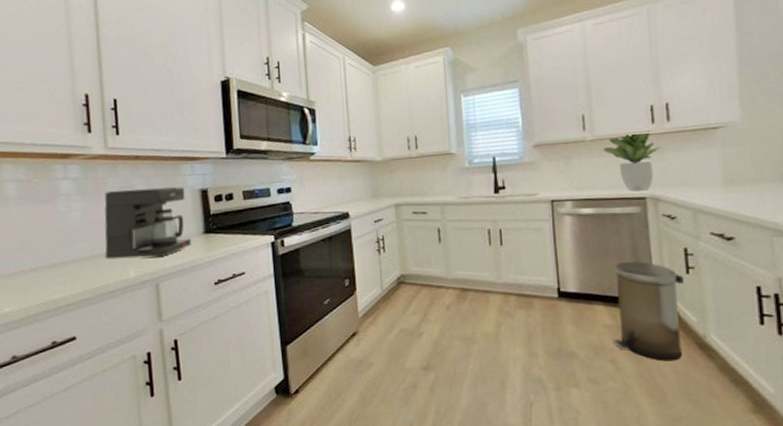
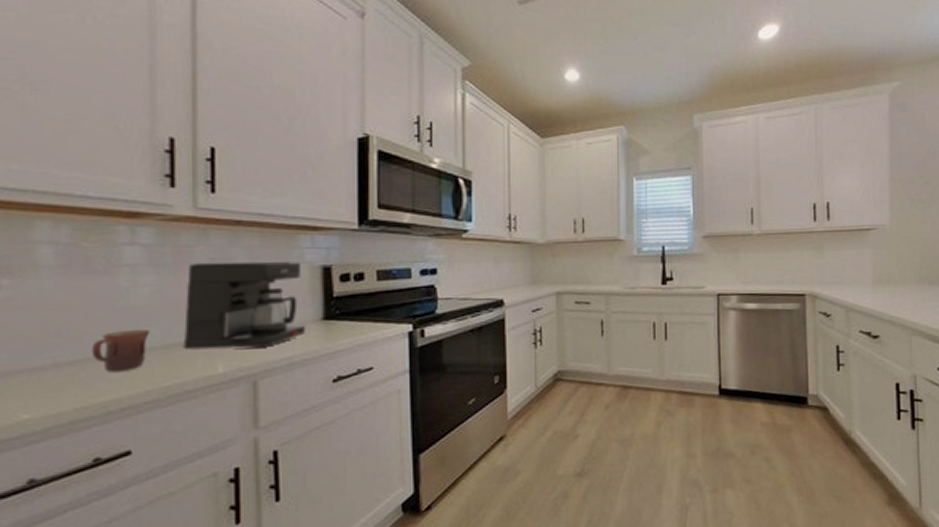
mug: none [44,243,83,278] -> present [91,328,151,374]
potted plant: present [603,131,659,192] -> none [769,228,819,288]
pedal bin: present [612,261,684,362] -> none [768,358,834,458]

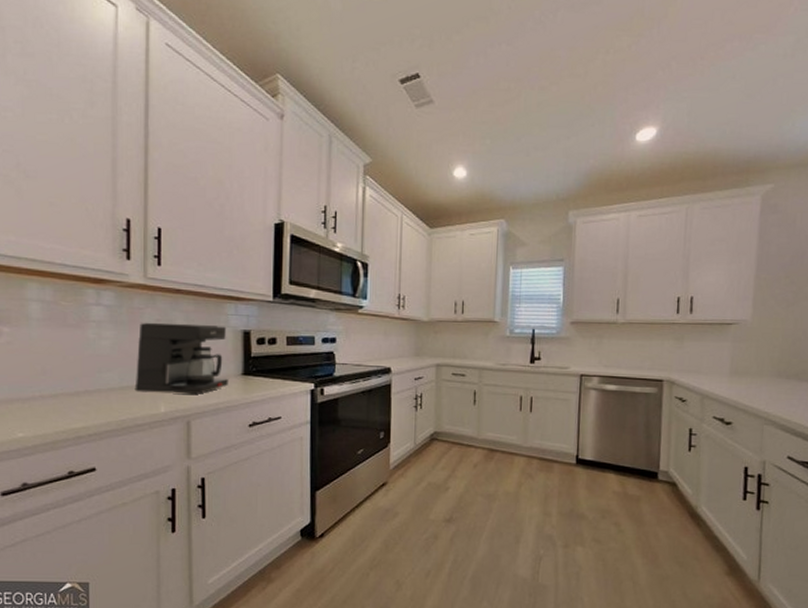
mug: present [91,328,151,374] -> none [67,372,111,407]

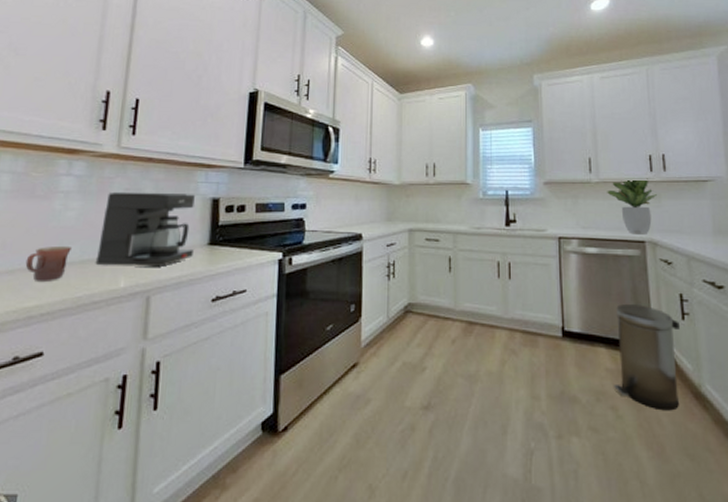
mug: none [67,372,111,407] -> present [25,245,73,283]
pedal bin: none [618,437,686,527] -> present [613,304,680,411]
potted plant: none [632,320,680,374] -> present [607,178,657,235]

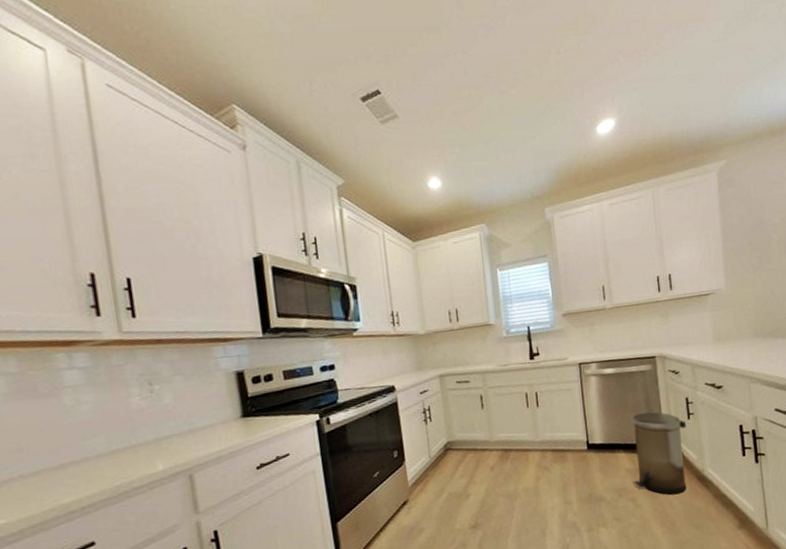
mug: present [25,245,73,283] -> none [49,439,98,480]
coffee maker: present [95,191,195,267] -> none [121,370,228,454]
potted plant: present [607,178,657,235] -> none [620,298,665,352]

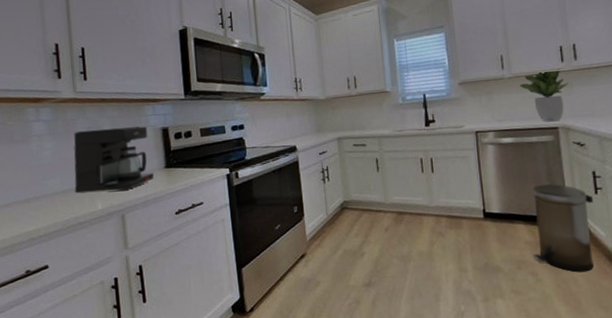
coffee maker: none [121,370,228,454] -> present [73,126,154,194]
potted plant: none [620,298,665,352] -> present [520,68,569,122]

